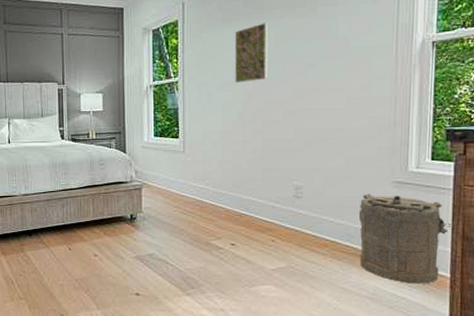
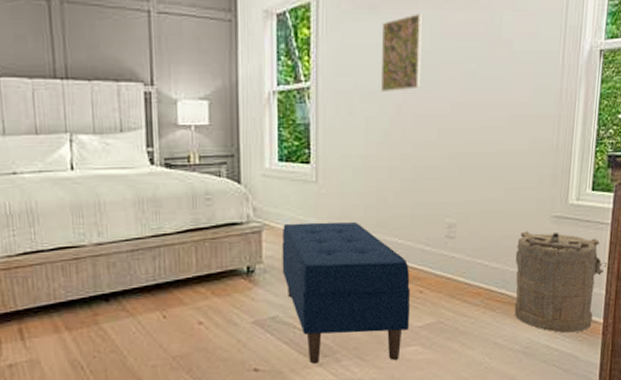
bench: none [157,182,264,295] -> present [281,221,411,364]

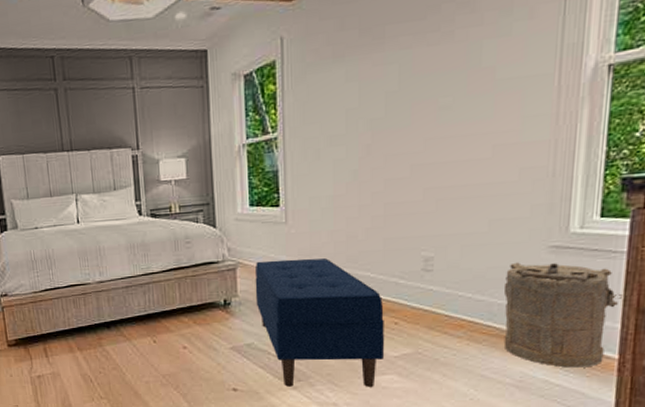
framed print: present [381,14,424,92] -> none [349,55,392,135]

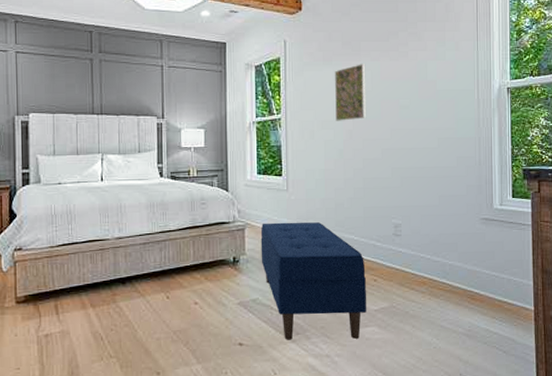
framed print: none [349,55,392,135] -> present [335,64,367,121]
laundry hamper: present [503,262,626,368] -> none [452,230,534,318]

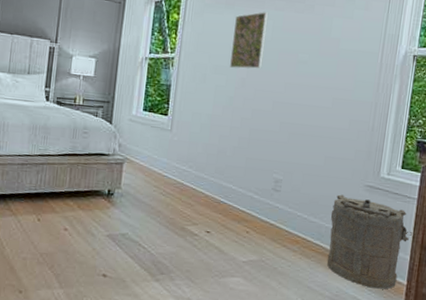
bench: present [260,222,367,340] -> none [135,160,240,287]
laundry hamper: none [452,230,534,318] -> present [327,194,414,290]

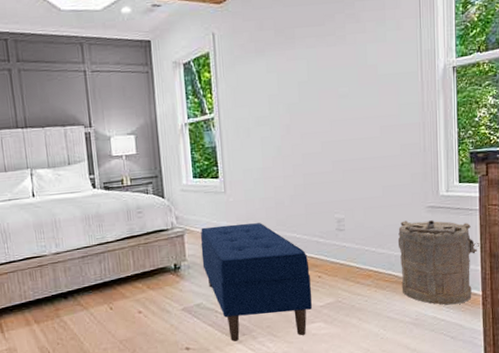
bench: none [135,160,240,287] -> present [200,223,312,342]
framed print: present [230,12,269,69] -> none [268,52,304,116]

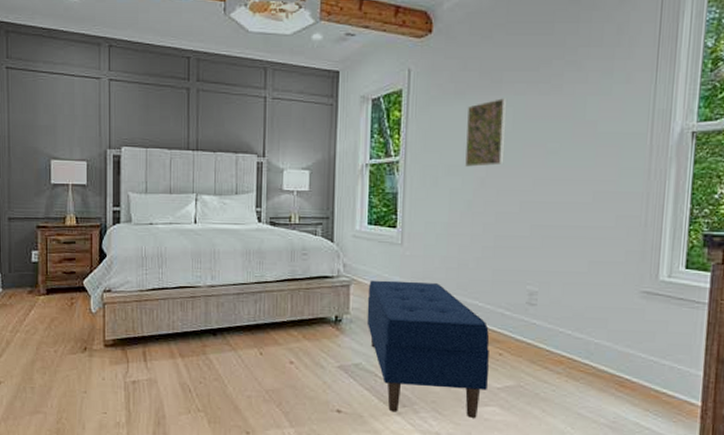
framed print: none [268,52,304,116] -> present [465,98,508,167]
laundry hamper: present [397,220,482,305] -> none [599,304,707,413]

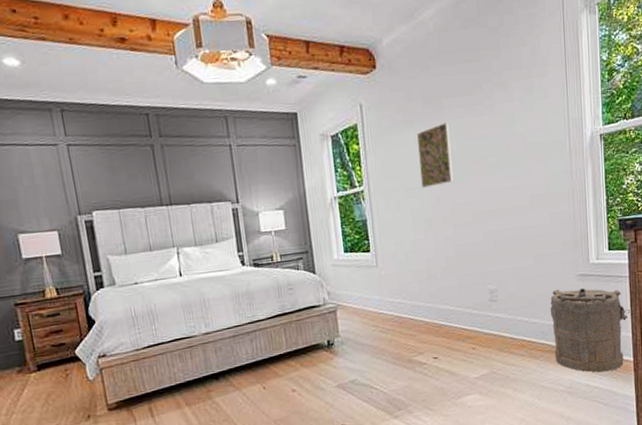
bench: present [366,280,490,418] -> none [353,296,467,417]
laundry hamper: none [599,304,707,413] -> present [550,288,632,372]

